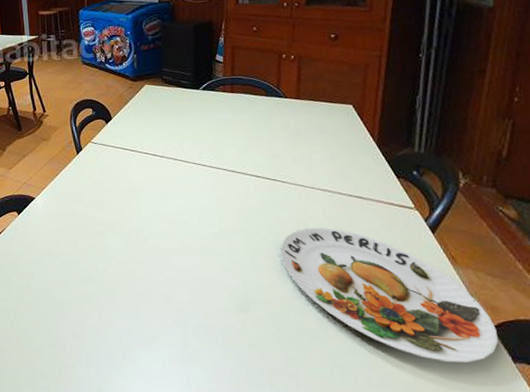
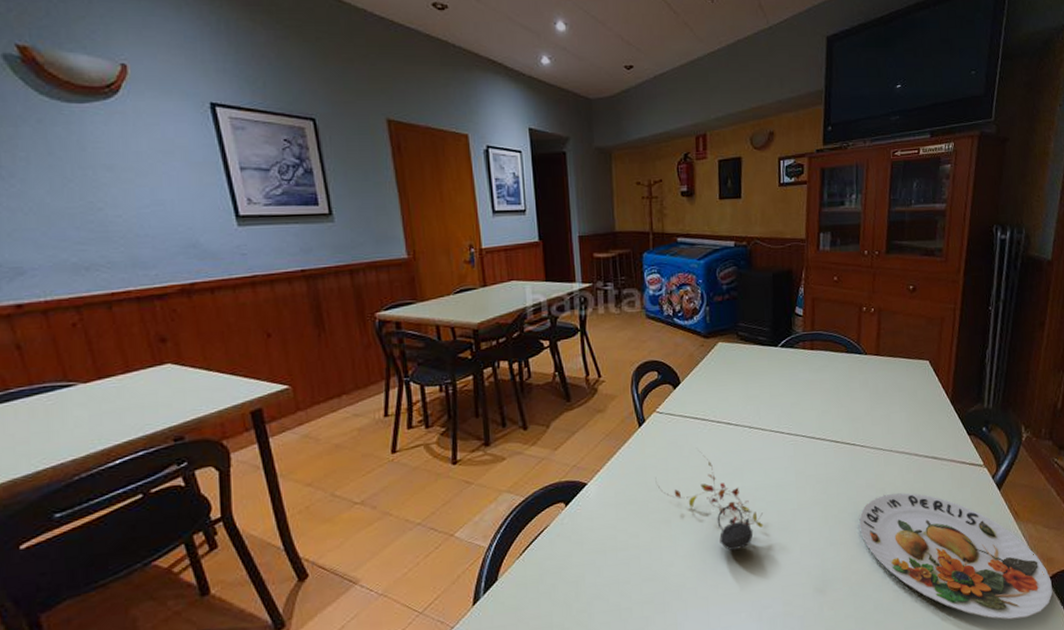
teapot: none [91,177,187,264] -> present [655,451,764,551]

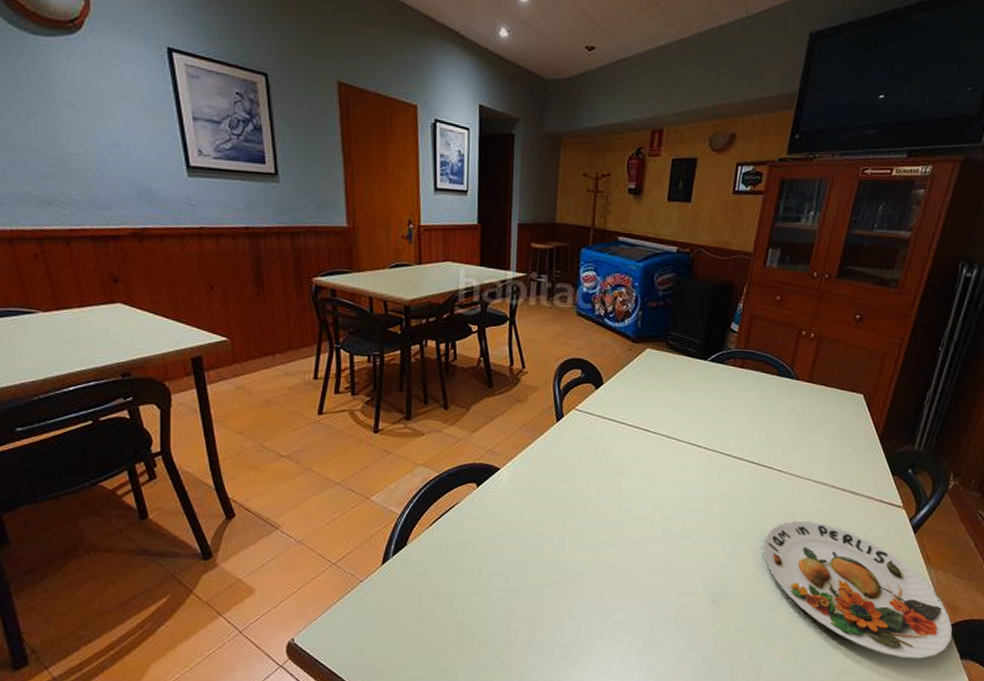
teapot: present [655,451,764,551] -> none [566,453,668,551]

